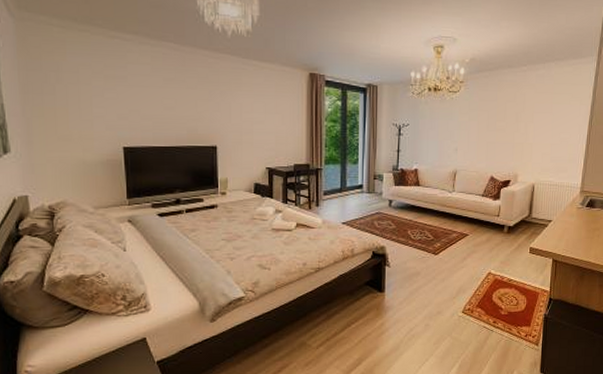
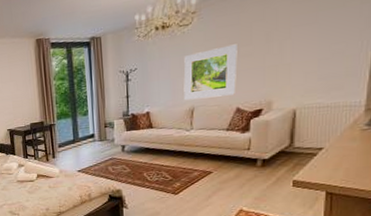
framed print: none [449,118,494,164] -> present [183,44,237,101]

